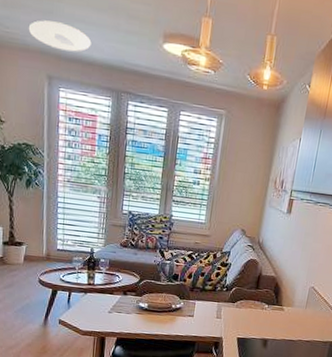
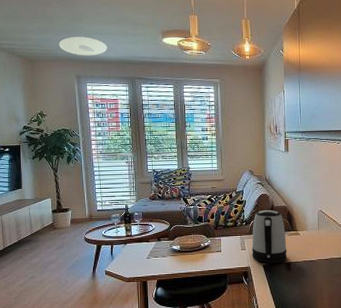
kettle: none [226,277,270,338] -> present [252,210,287,263]

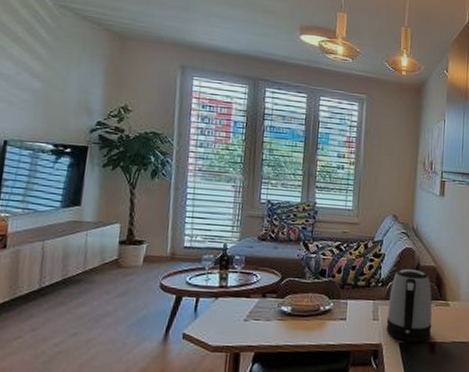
ceiling light: present [58,37,108,56] -> none [163,15,228,44]

